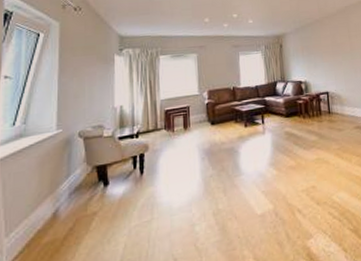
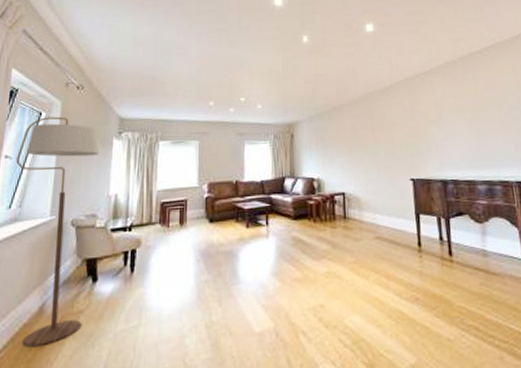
floor lamp: none [17,37,102,250] -> present [16,116,100,347]

